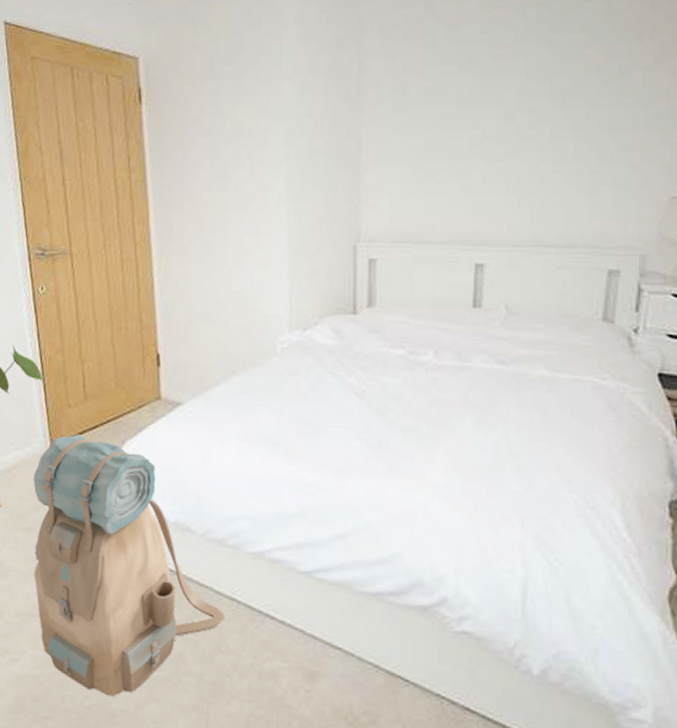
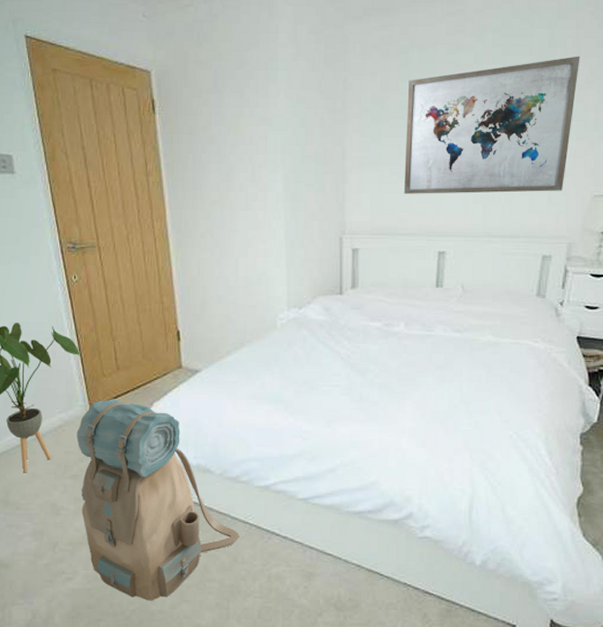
wall art: none [432,32,646,195] -> present [404,56,580,194]

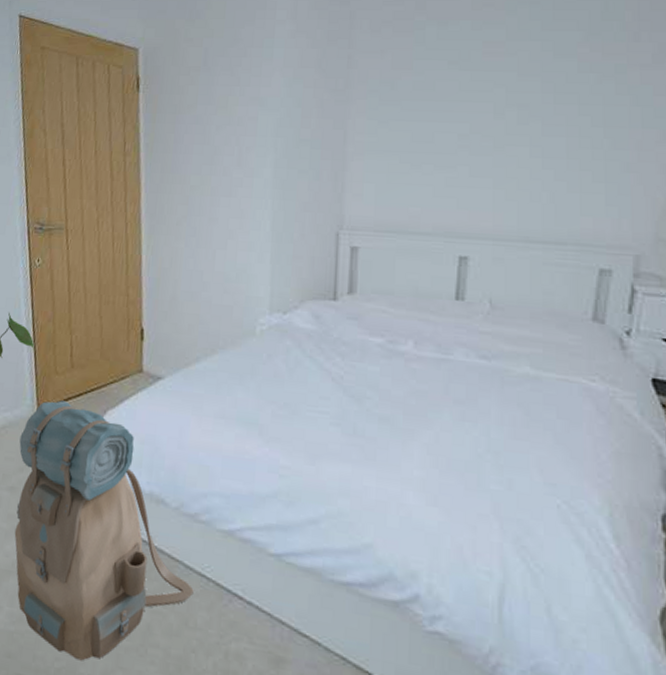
wall art: present [404,56,580,194] -> none [417,30,645,190]

